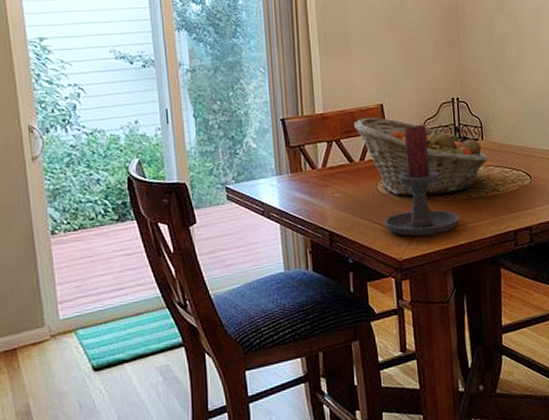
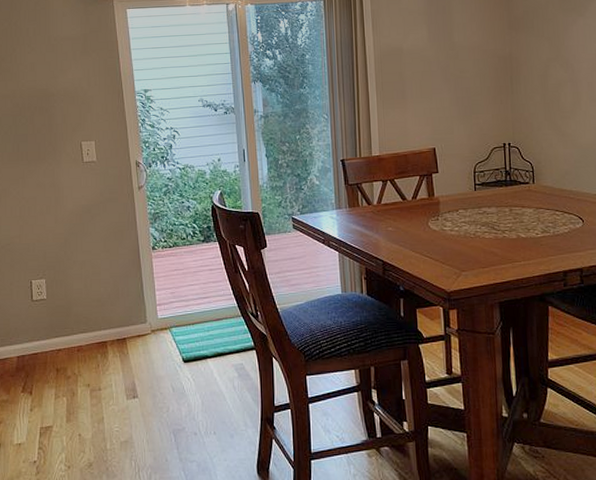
fruit basket: present [354,117,488,196] -> none [407,159,539,234]
candle holder: present [383,124,459,236] -> none [433,167,508,270]

